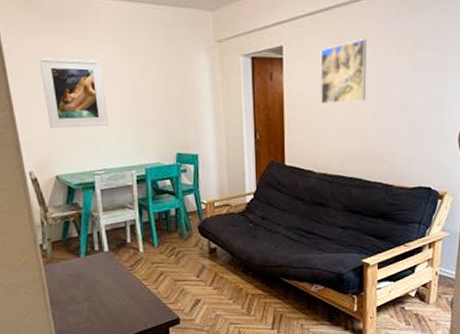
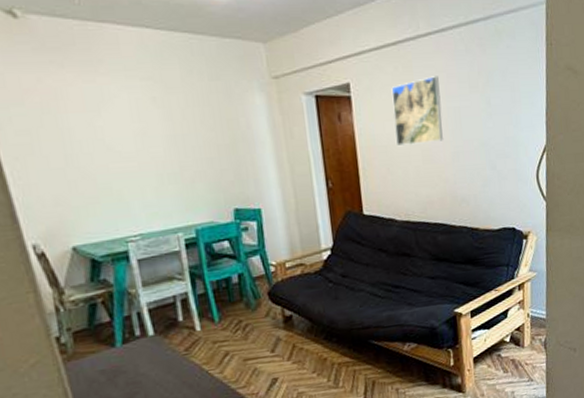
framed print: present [39,58,108,128] -> none [36,97,142,187]

